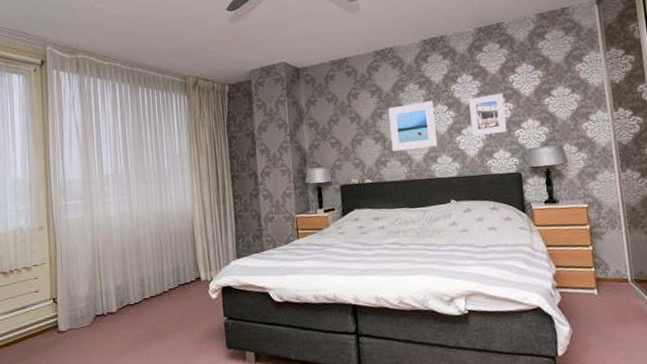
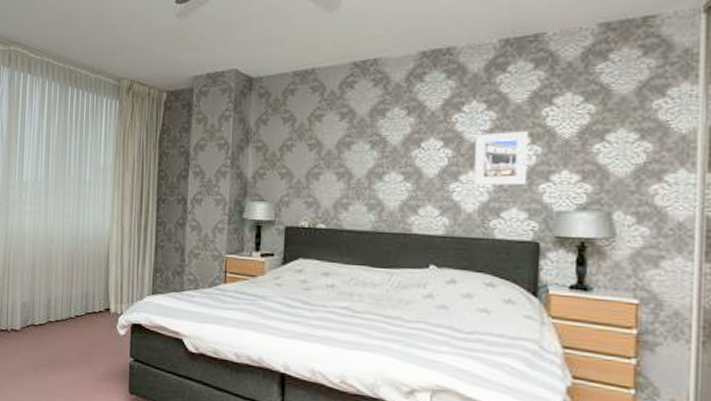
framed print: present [388,100,437,151] -> none [358,132,423,194]

